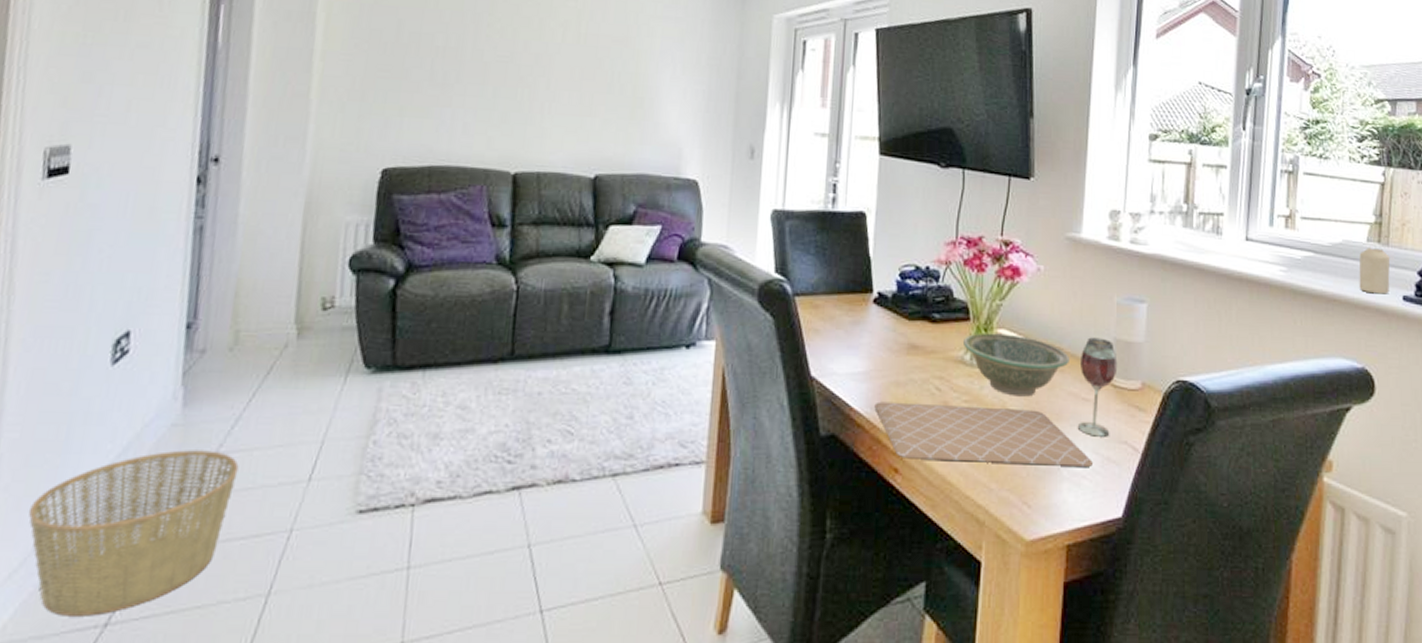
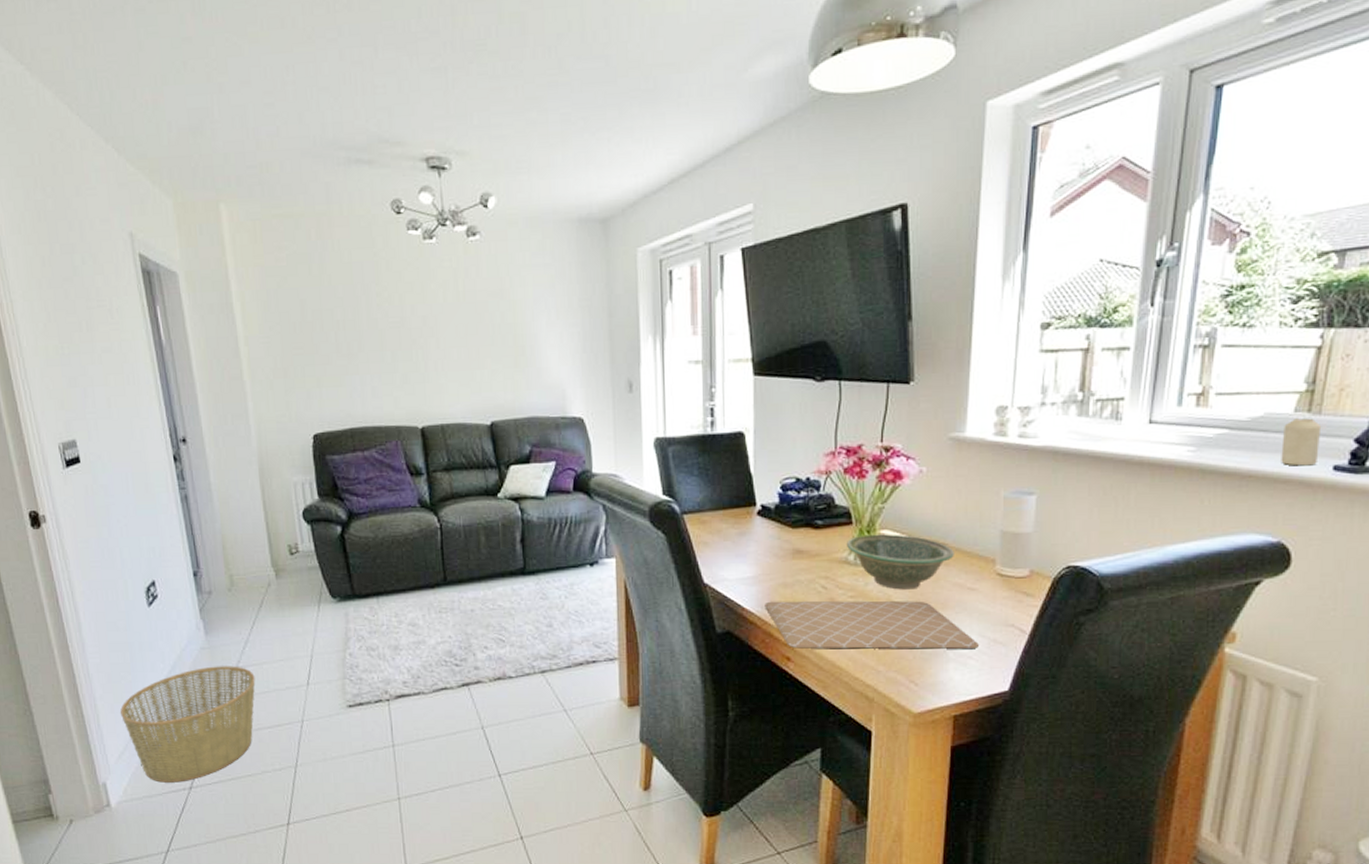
wineglass: present [1078,337,1118,437] -> none [964,531,1004,622]

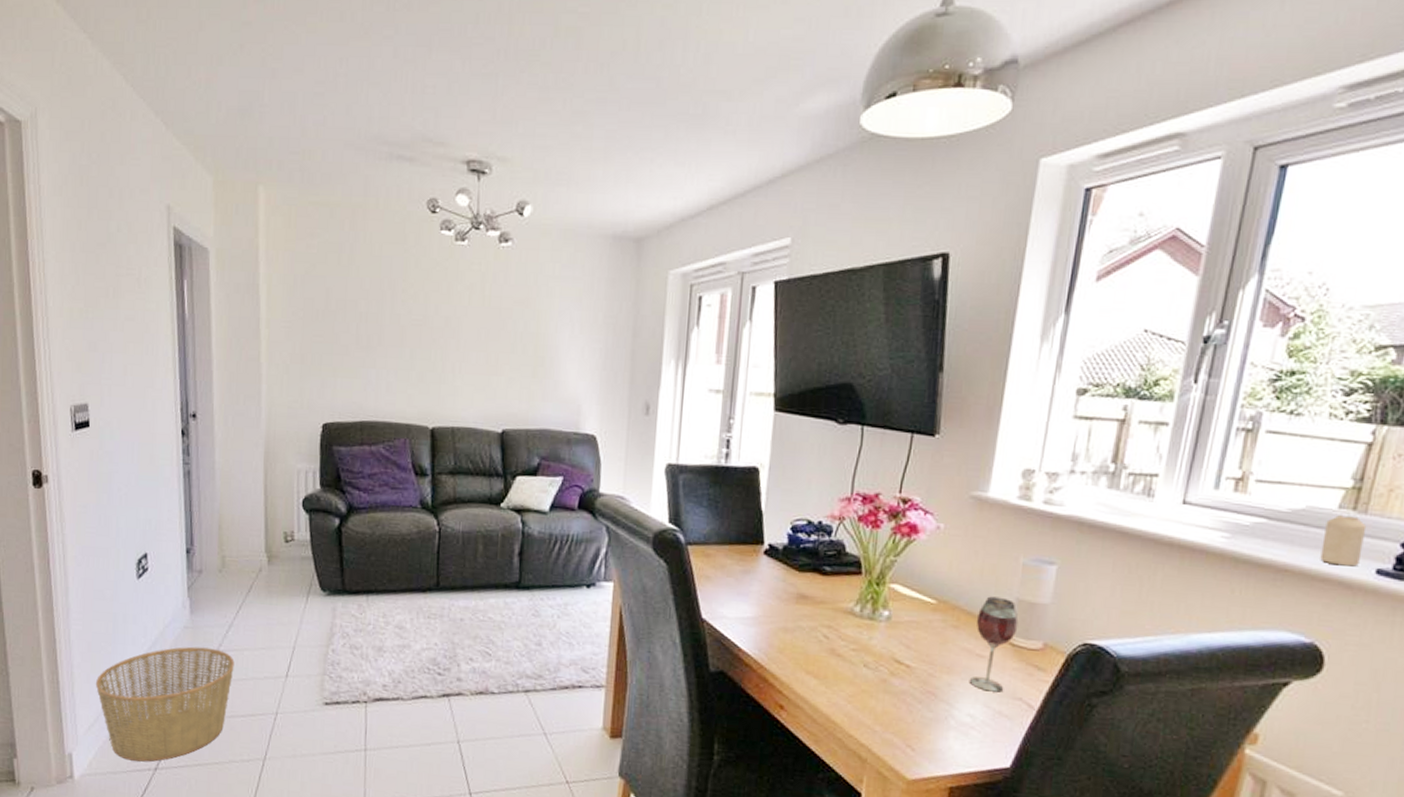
placemat: present [765,600,979,649] -> none [762,645,983,719]
bowl: present [847,534,954,590] -> none [854,586,965,649]
wineglass: none [964,531,1004,622] -> present [970,596,1019,693]

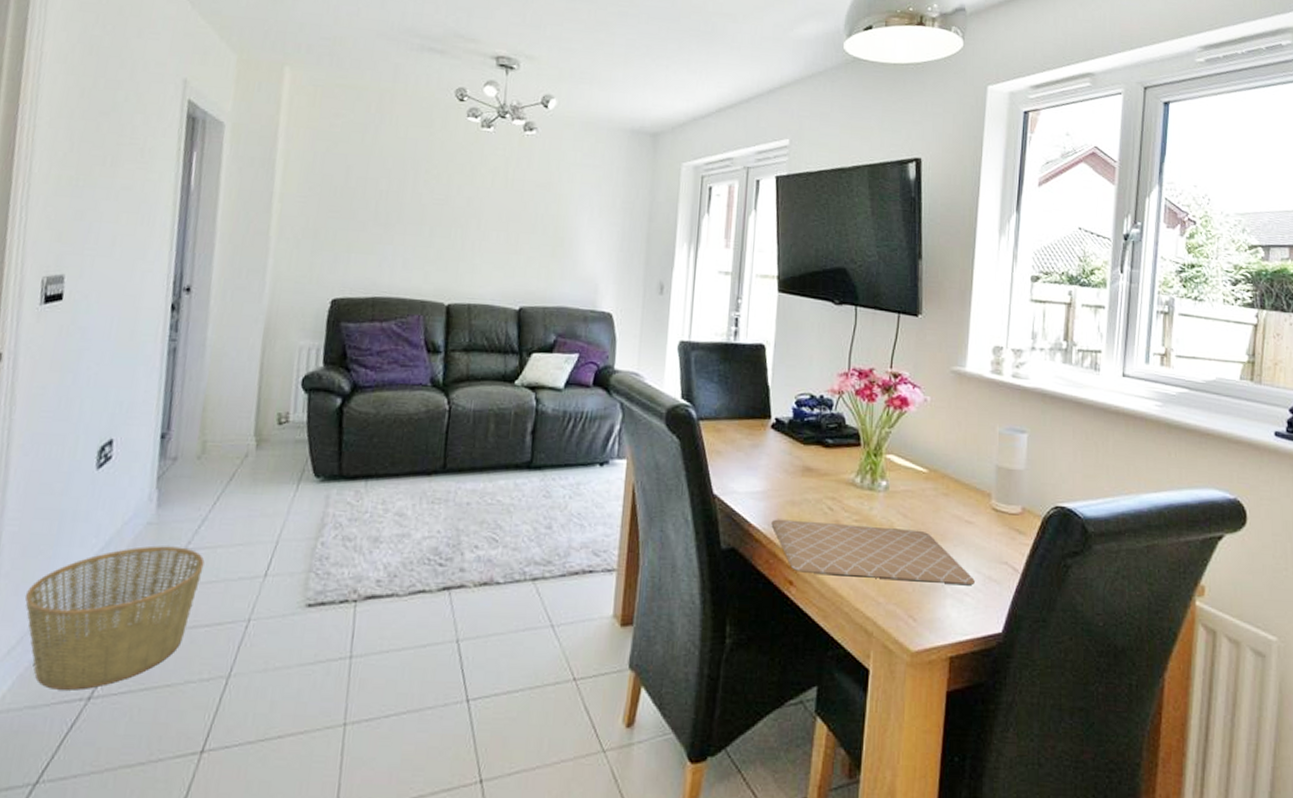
placemat: none [762,645,983,719] -> present [771,519,975,585]
wineglass: present [970,596,1019,693] -> none [962,464,999,557]
candle: present [1320,515,1367,567] -> none [1232,385,1263,430]

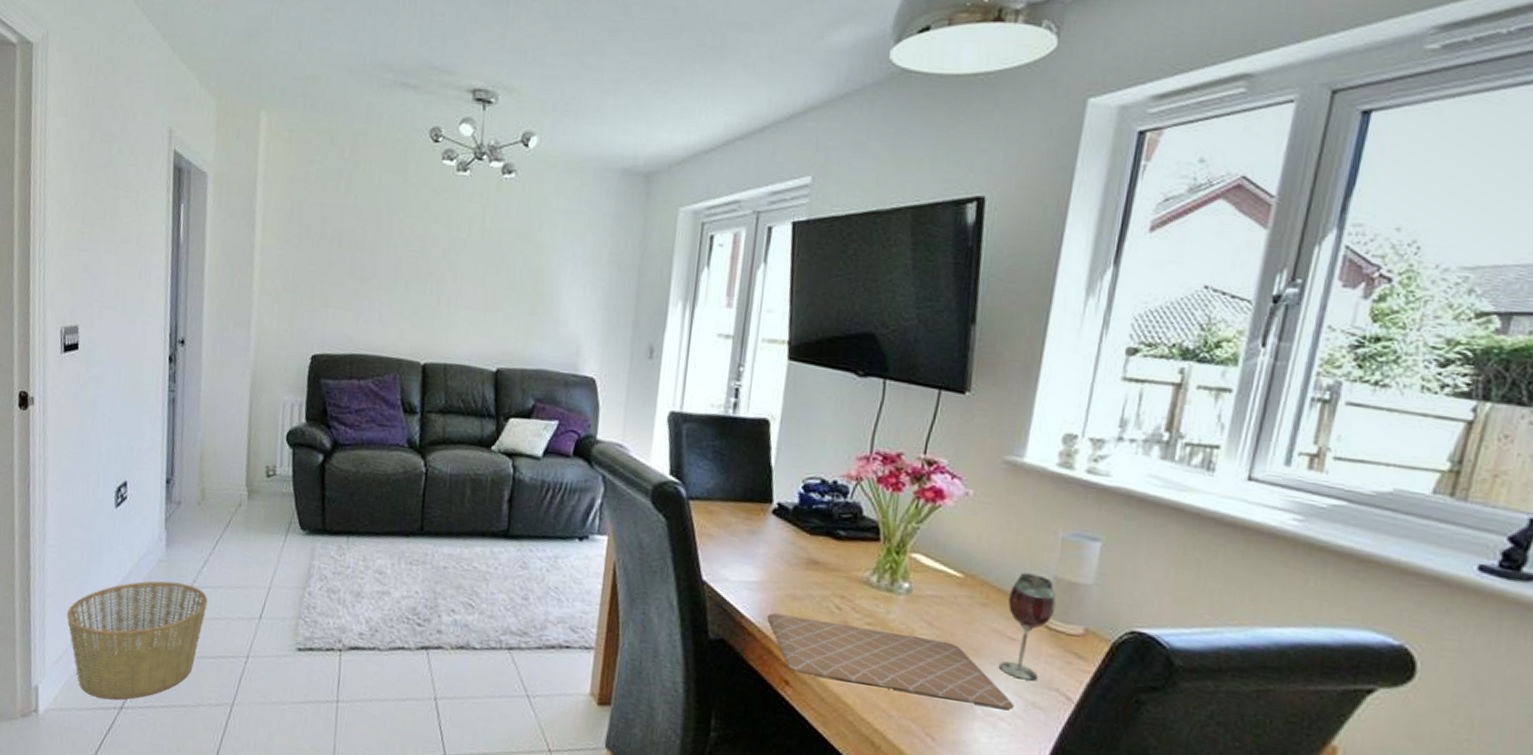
wineglass: none [962,464,999,557] -> present [1000,572,1057,681]

